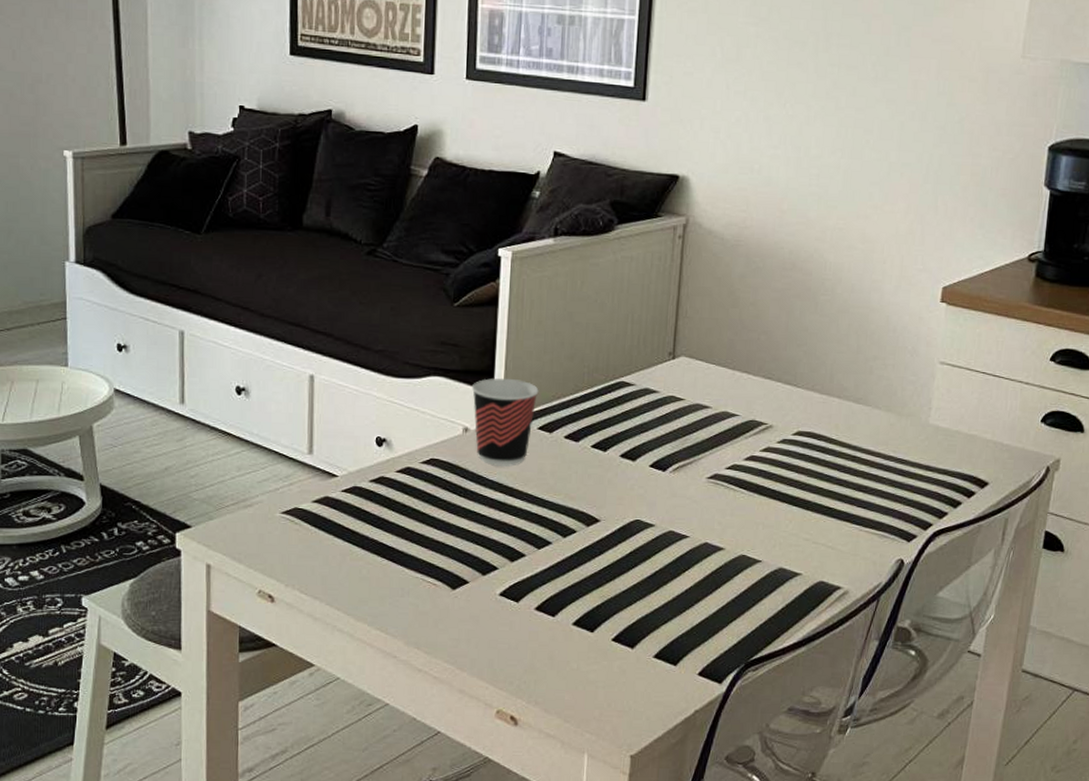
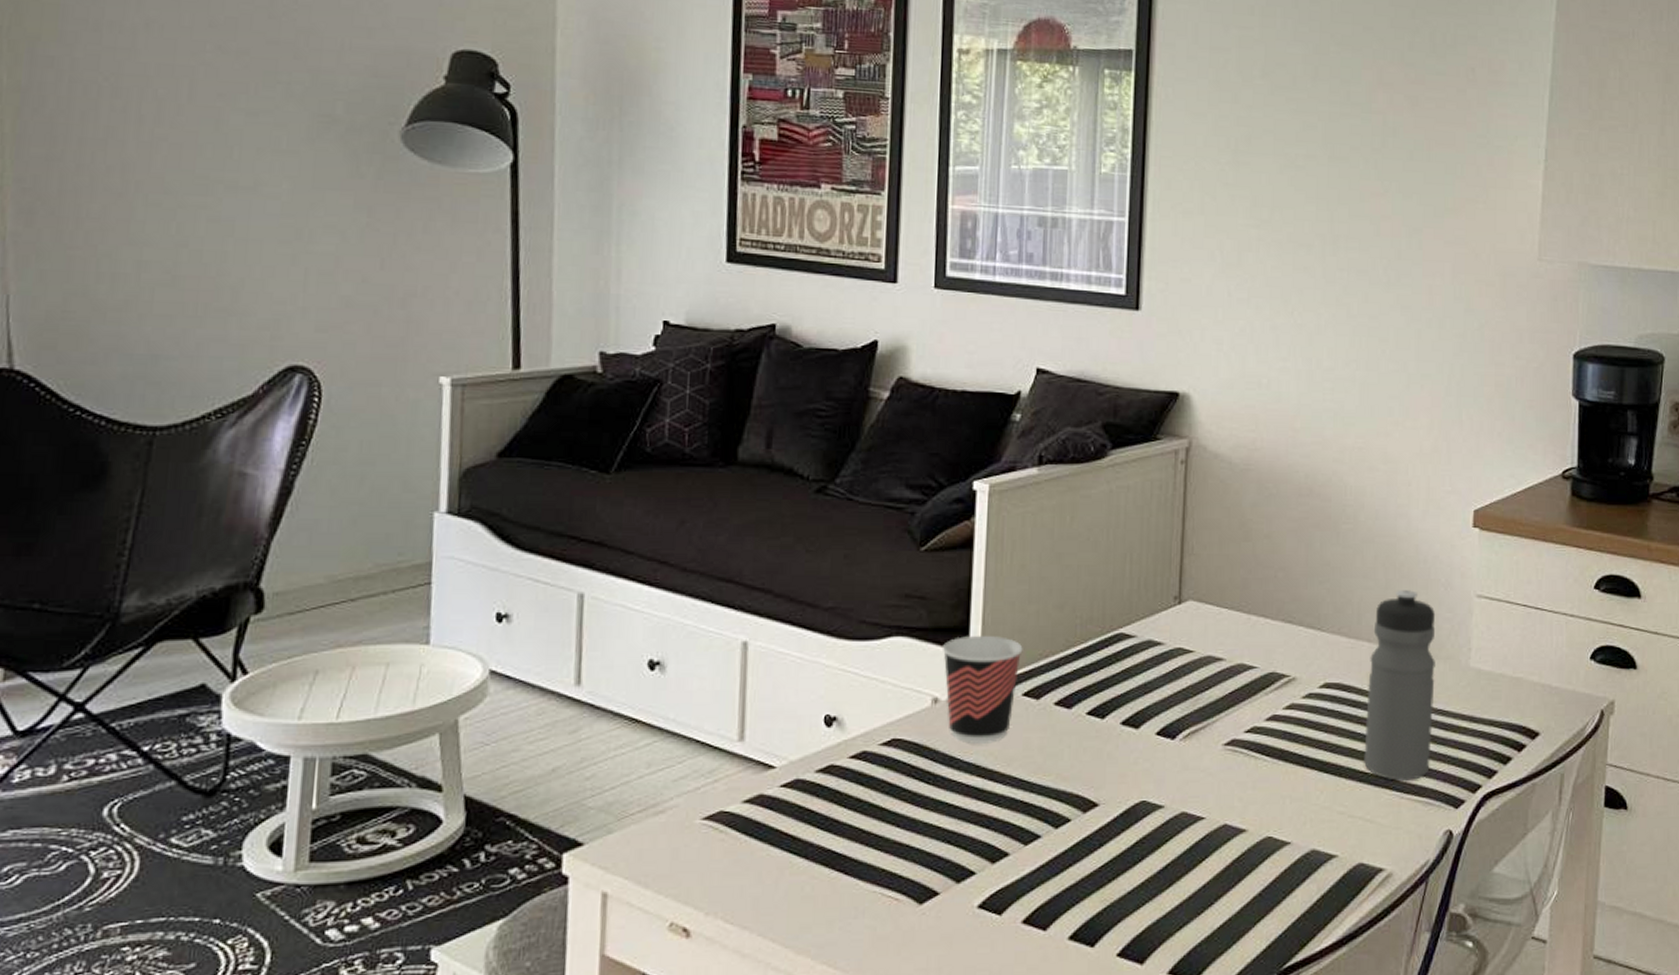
water bottle: none [829,355,900,516] -> present [1364,590,1436,781]

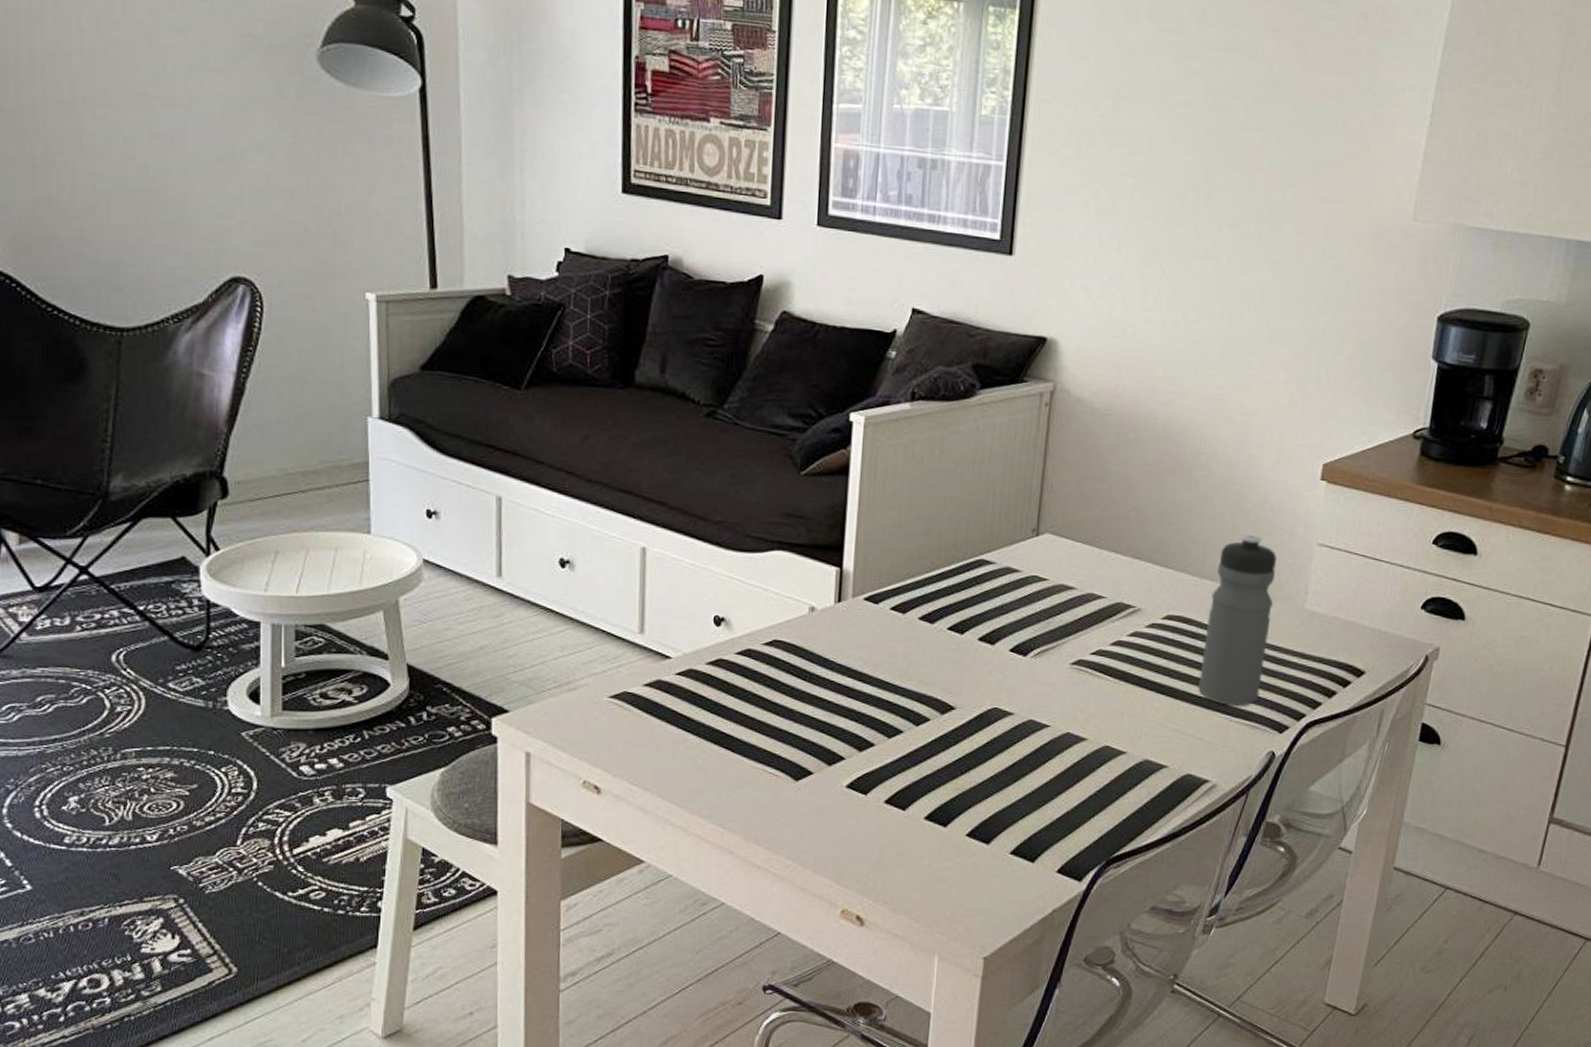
cup: present [941,635,1023,744] -> none [818,553,892,650]

